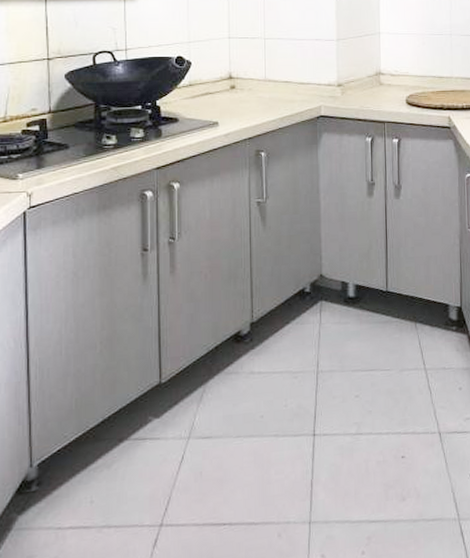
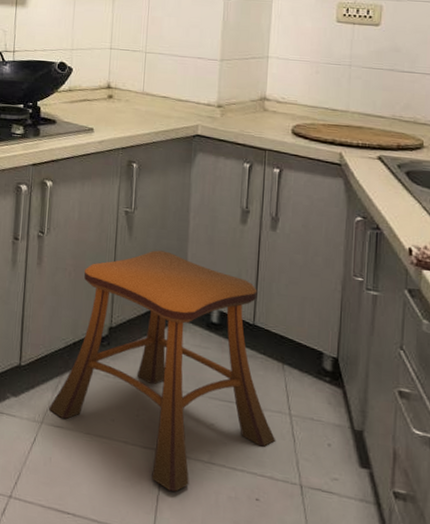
stool: none [195,235,415,472] -> present [49,250,276,492]

